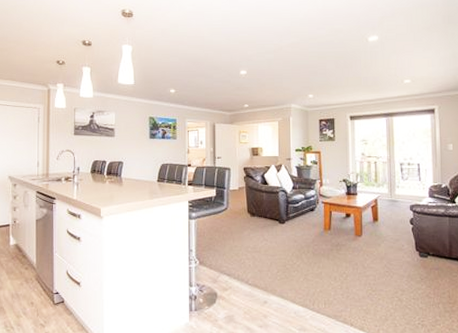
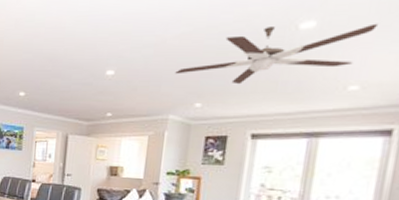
ceiling fan: none [291,38,413,80] -> present [175,23,378,85]

